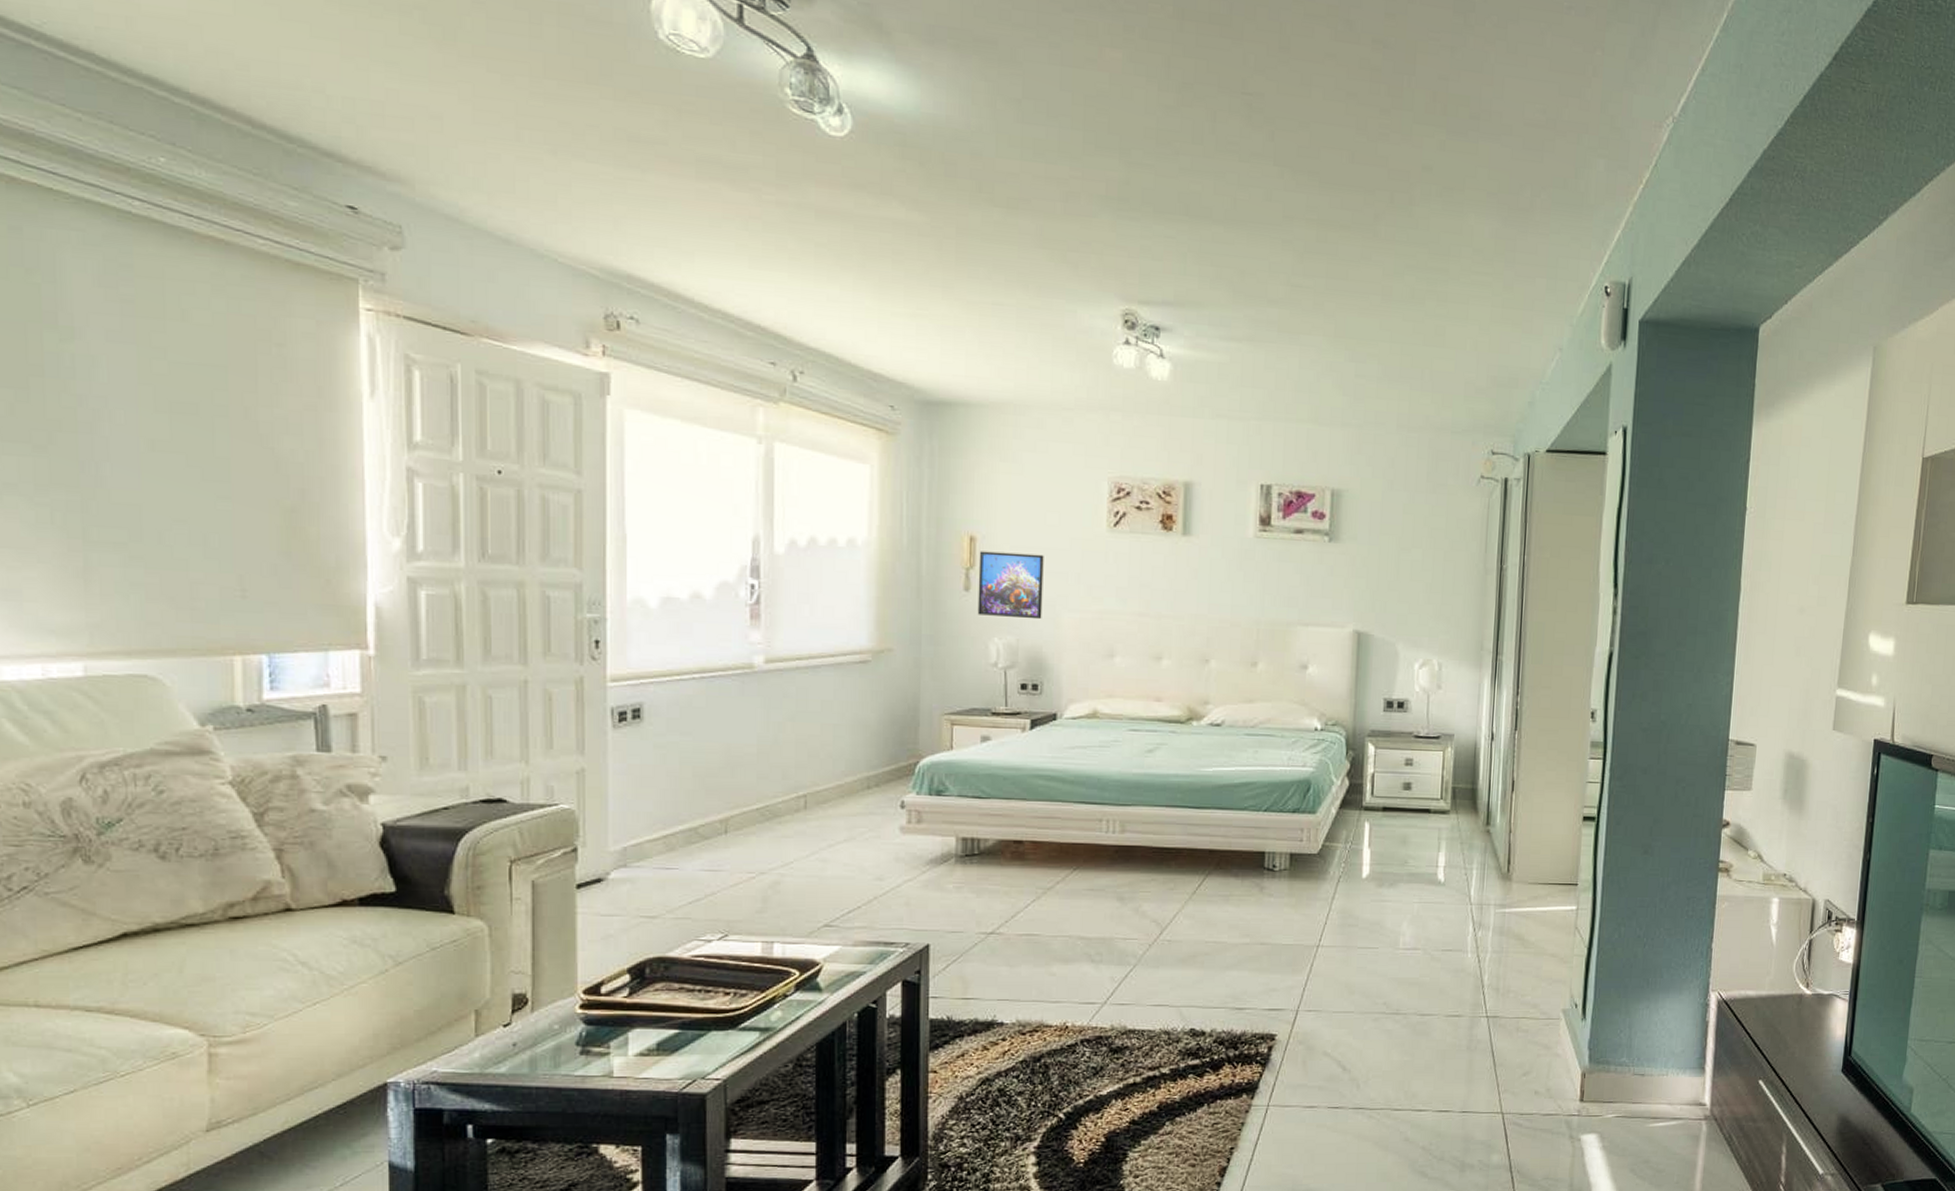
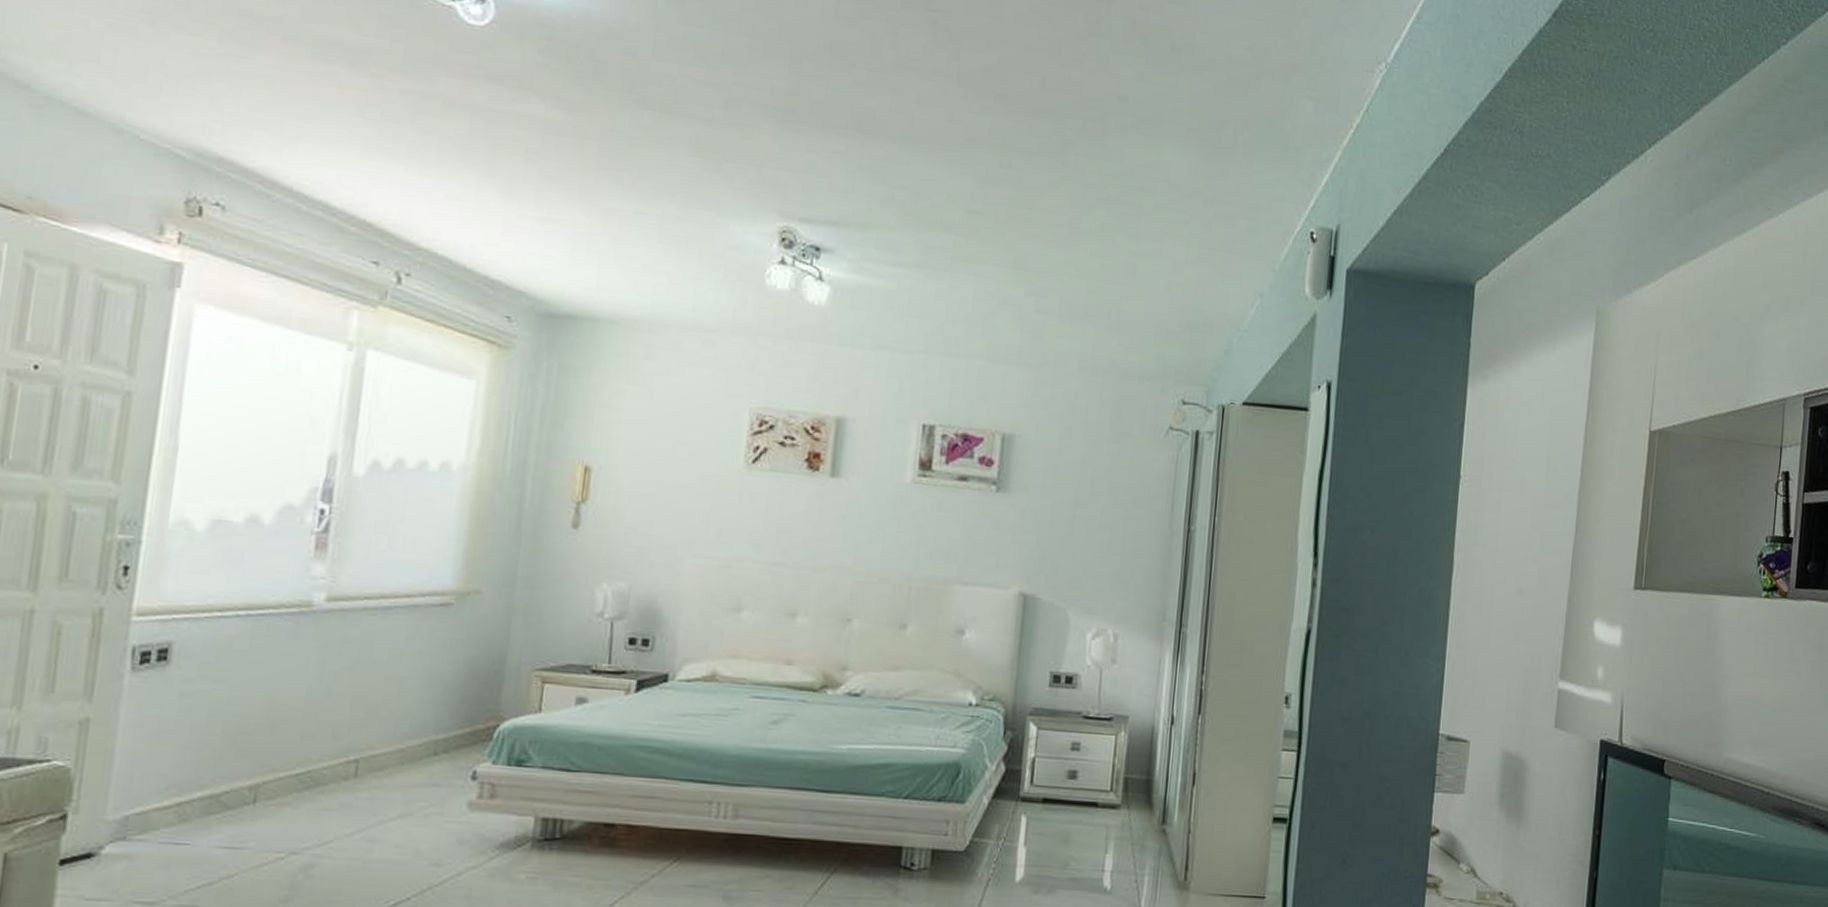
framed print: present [977,551,1044,620] -> none [585,483,669,565]

